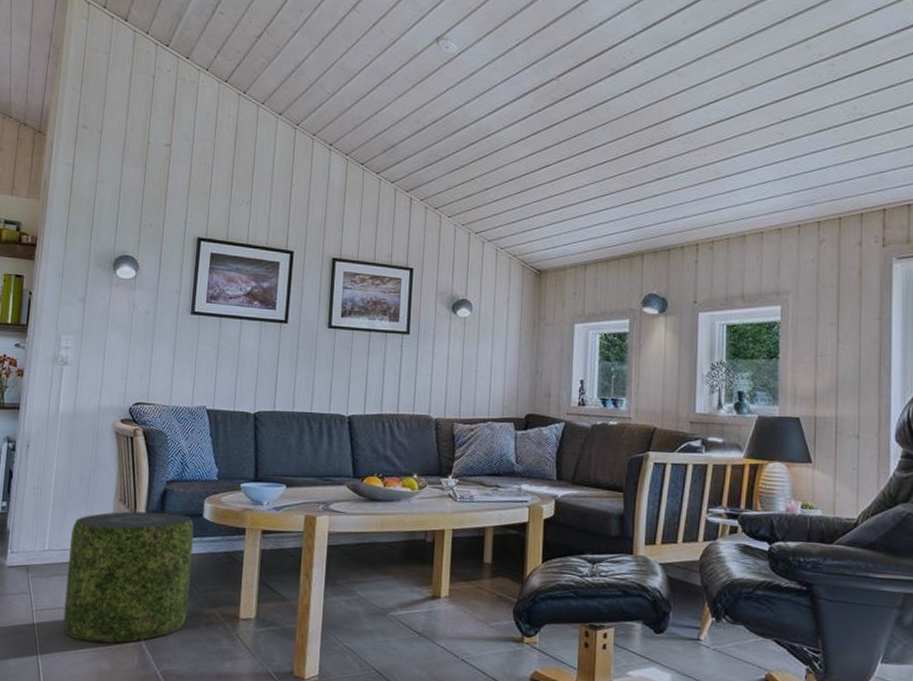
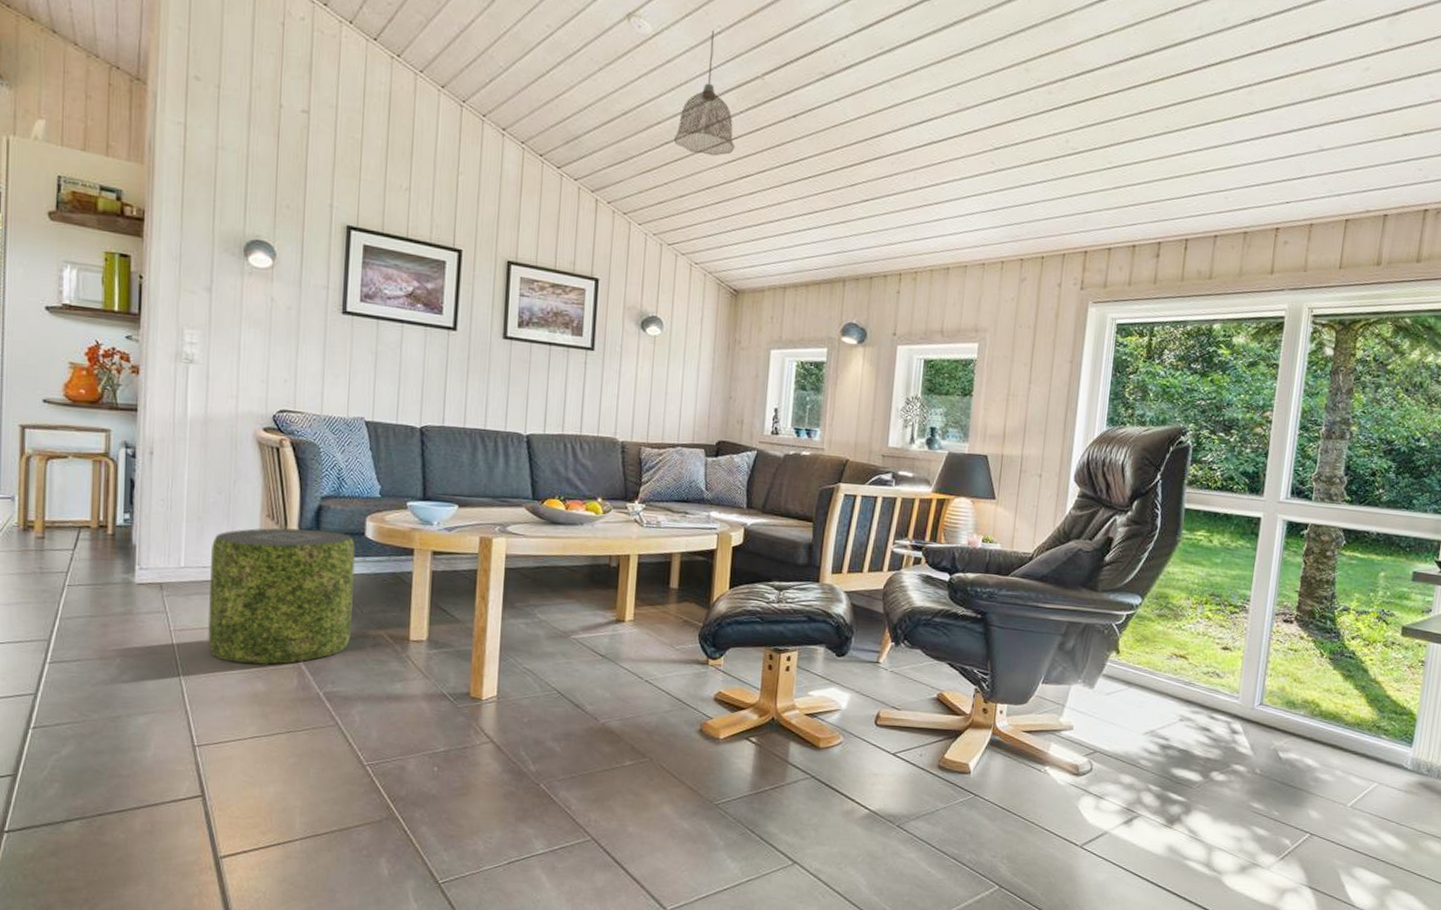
pendant lamp: none [478,43,535,151] -> present [673,29,735,156]

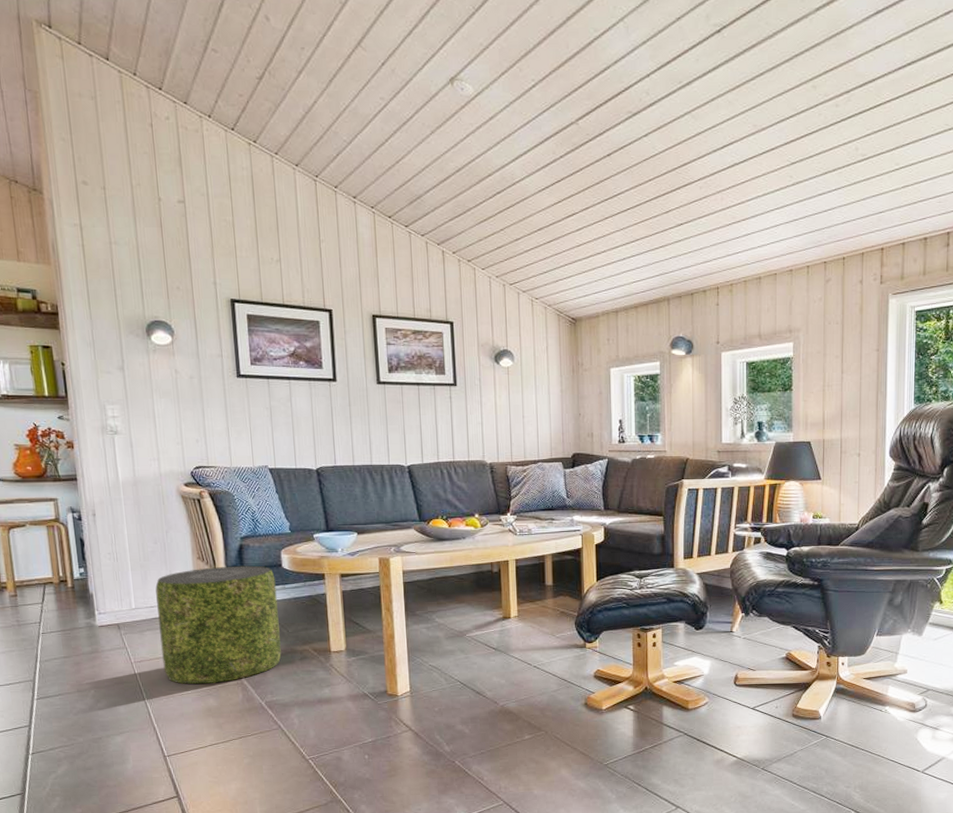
pendant lamp: present [673,29,735,156] -> none [504,83,559,200]

